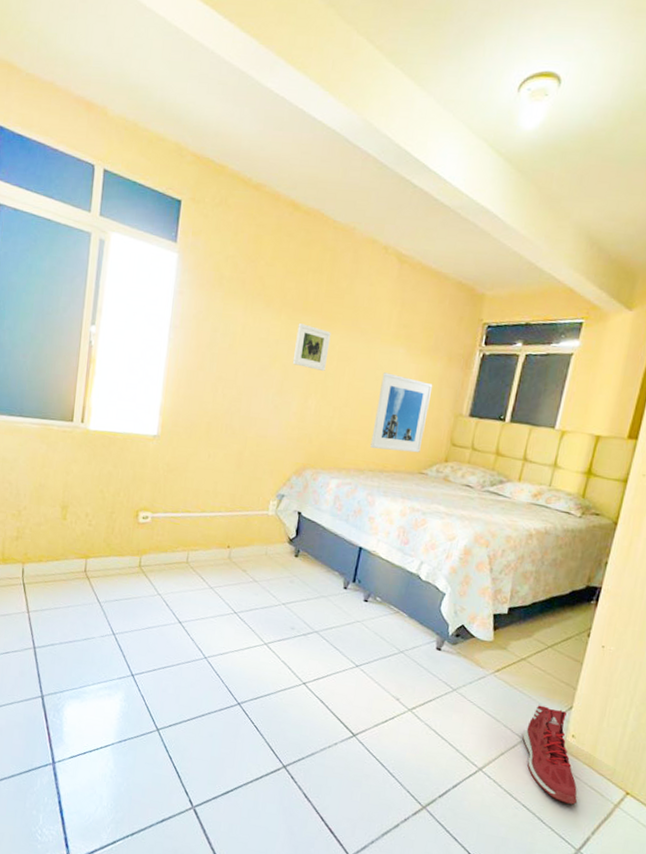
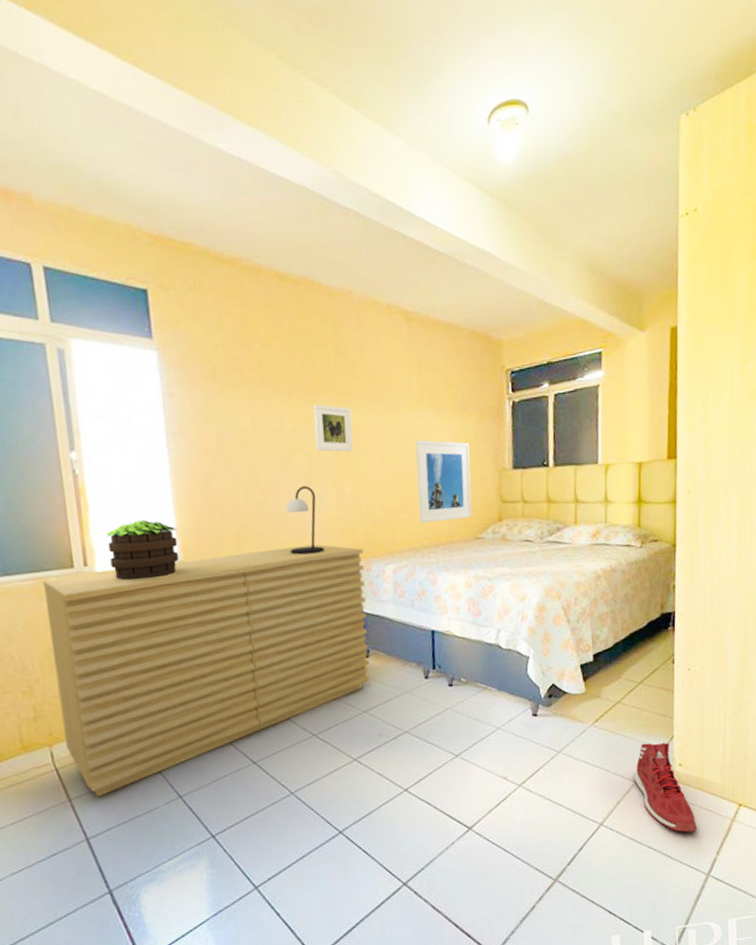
sideboard: none [35,426,314,616] -> present [42,544,370,798]
potted plant: none [102,393,160,446] -> present [107,520,180,581]
table lamp: none [250,393,284,455] -> present [285,486,324,555]

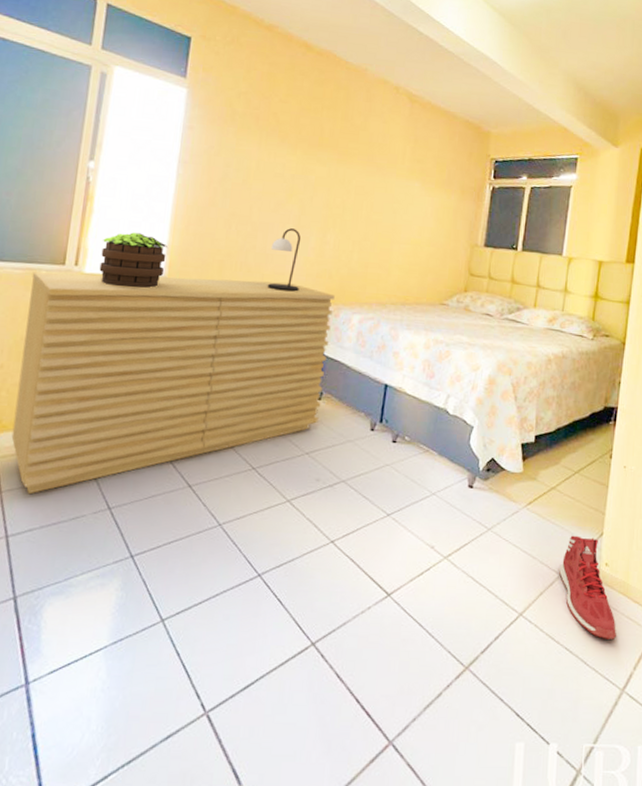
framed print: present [313,404,354,452] -> none [309,159,348,205]
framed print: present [415,440,472,523] -> none [391,206,449,284]

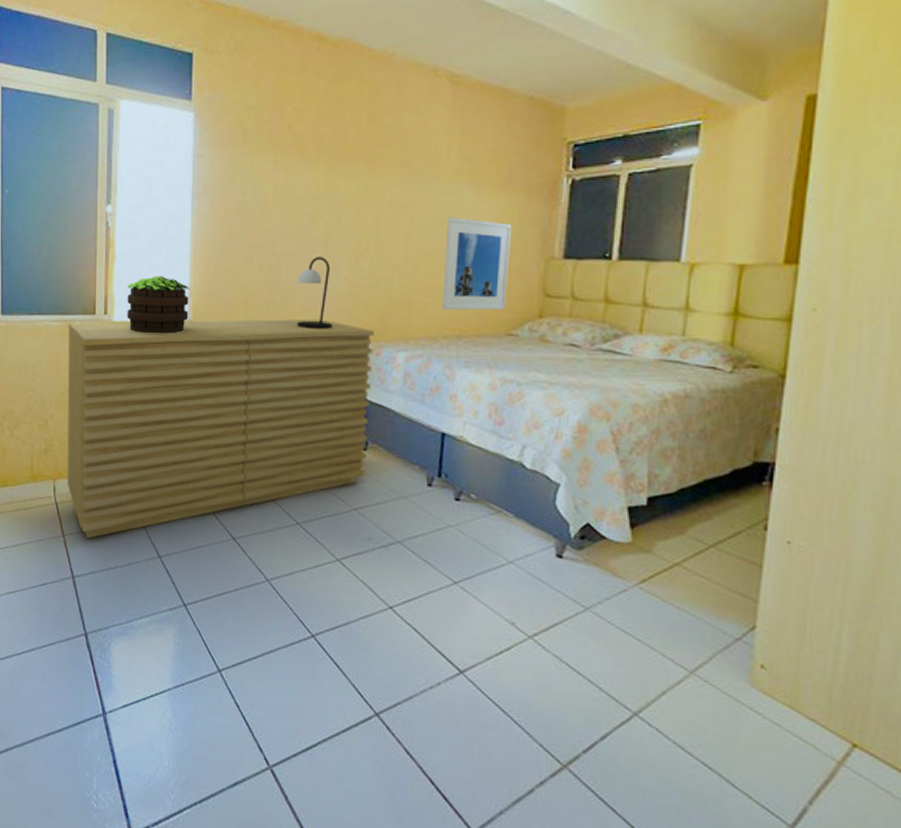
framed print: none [391,206,449,284] -> present [442,217,512,311]
sneaker: present [559,535,616,639] -> none [690,625,780,762]

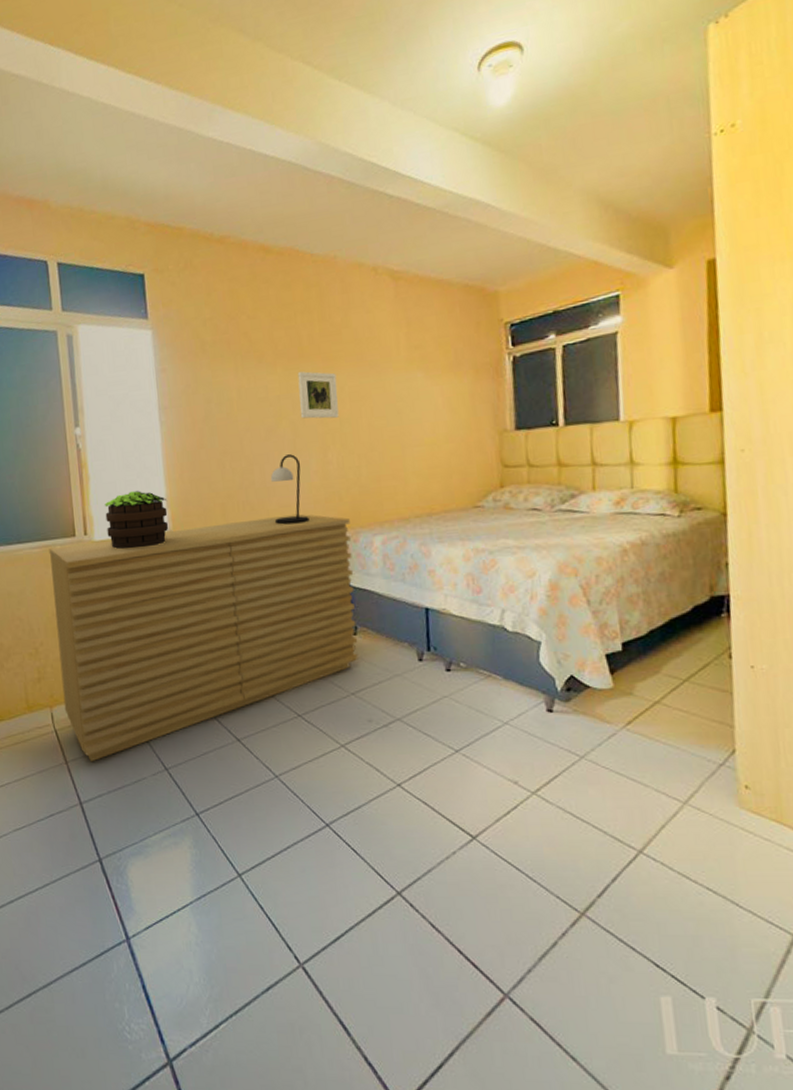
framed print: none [336,172,379,224] -> present [297,371,339,419]
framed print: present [442,217,512,311] -> none [404,402,469,491]

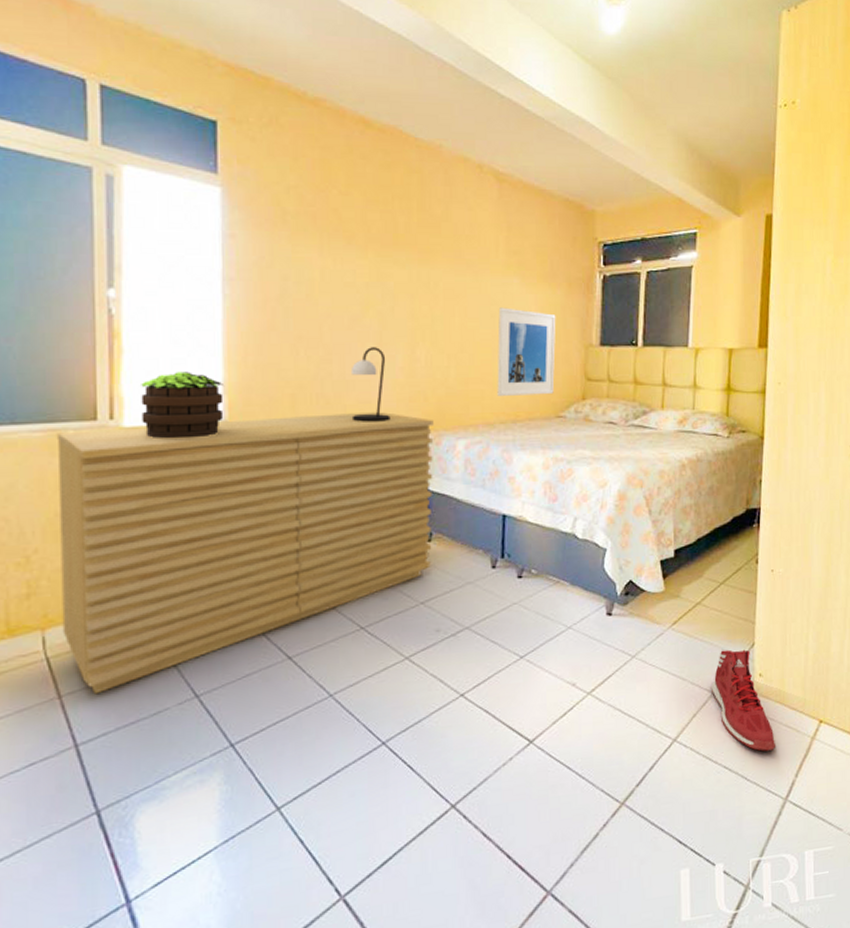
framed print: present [297,371,339,419] -> none [389,261,432,314]
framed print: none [404,402,469,491] -> present [497,307,556,396]
sneaker: none [682,755,775,876] -> present [712,649,775,751]

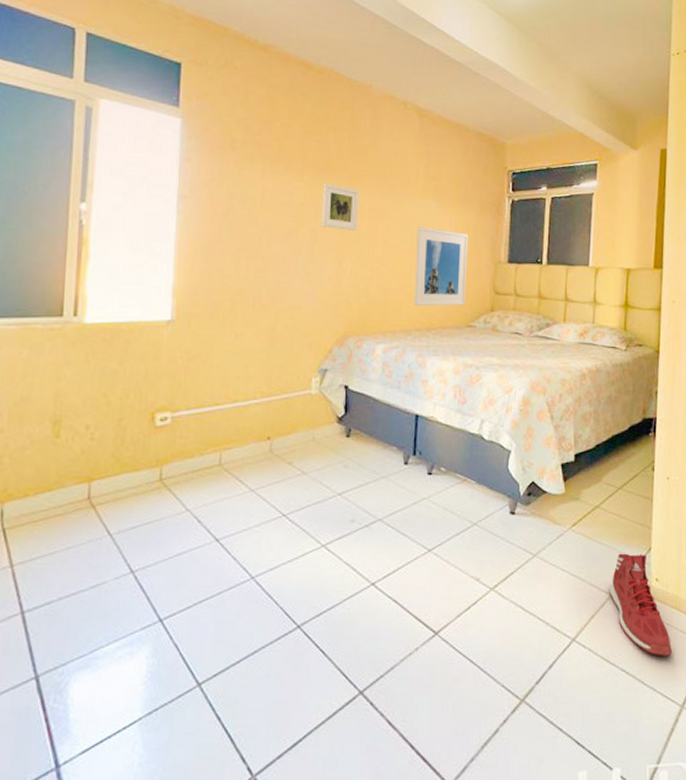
sideboard: present [56,411,434,695] -> none [19,316,356,565]
potted plant: present [141,372,224,439] -> none [101,276,173,335]
table lamp: present [350,347,391,422] -> none [283,259,318,326]
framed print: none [389,261,432,314] -> present [321,183,359,231]

